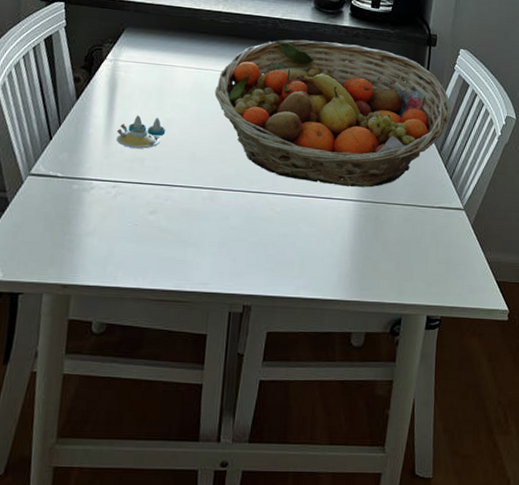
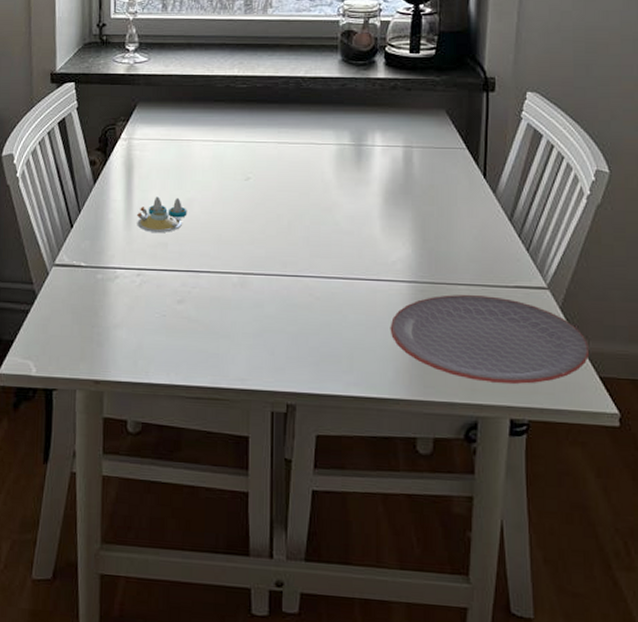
fruit basket: present [214,39,451,188] -> none [237,98,520,266]
plate: none [337,212,490,287] -> present [390,295,589,384]

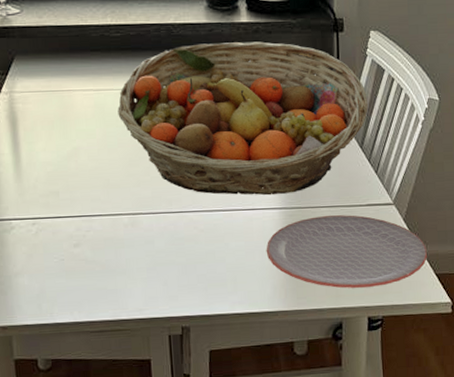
salt and pepper shaker set: present [137,196,187,232] -> none [26,147,75,182]
fruit basket: none [237,98,520,266] -> present [117,41,368,196]

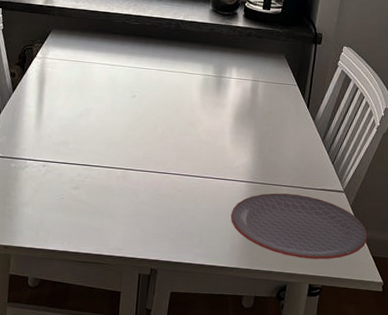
fruit basket: present [117,41,368,196] -> none [126,39,334,171]

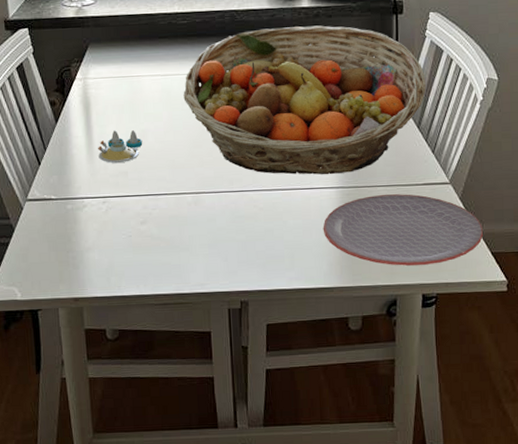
salt and pepper shaker set: none [45,105,86,134] -> present [98,130,143,163]
fruit basket: none [126,39,334,171] -> present [183,25,426,175]

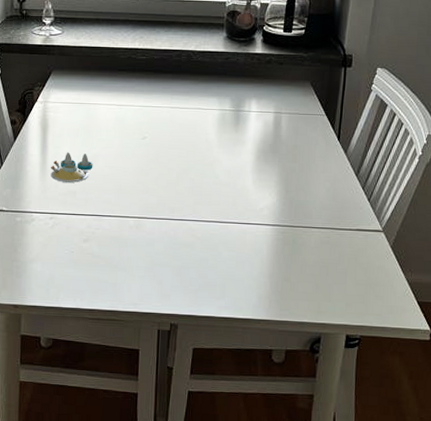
fruit basket: present [183,25,426,175] -> none [135,70,368,212]
plate: present [323,194,483,266] -> none [255,236,411,307]

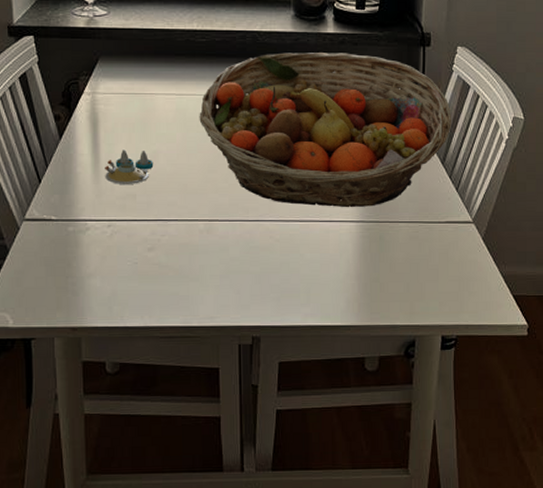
fruit basket: none [135,70,368,212] -> present [199,52,451,208]

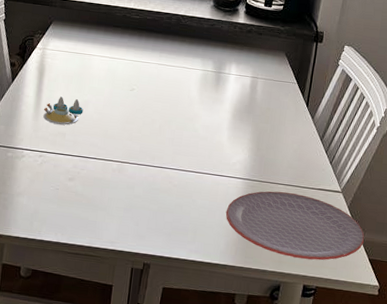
fruit basket: present [199,52,451,208] -> none [125,34,334,168]
plate: none [341,231,505,306] -> present [225,191,364,260]

